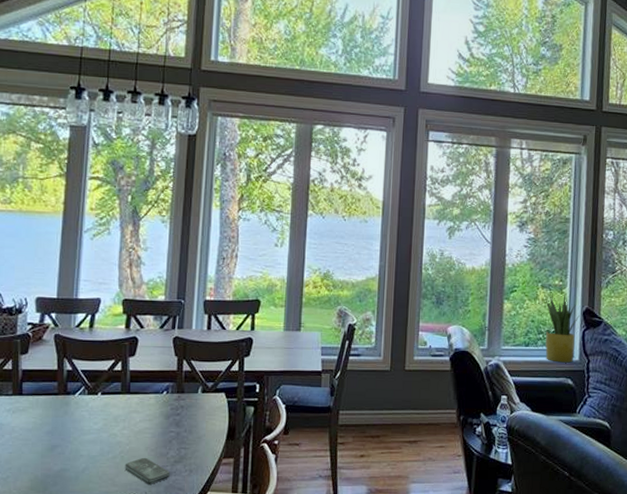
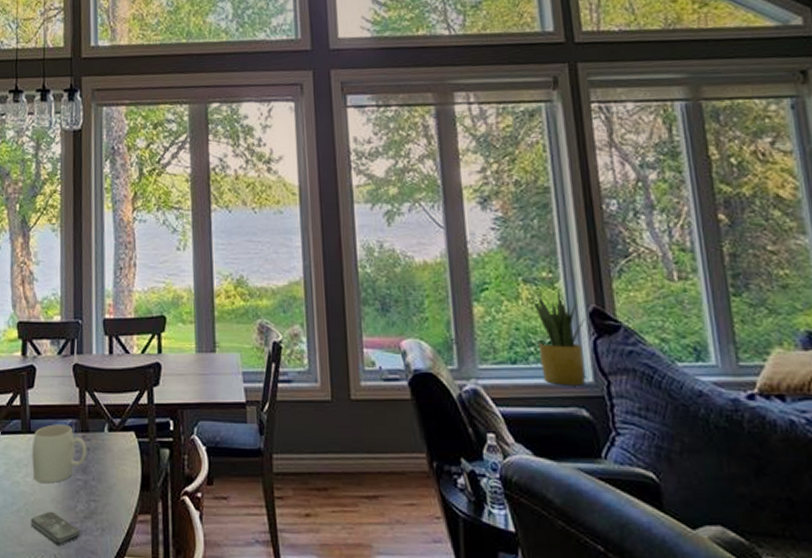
mug: none [129,386,181,434] -> present [32,424,87,483]

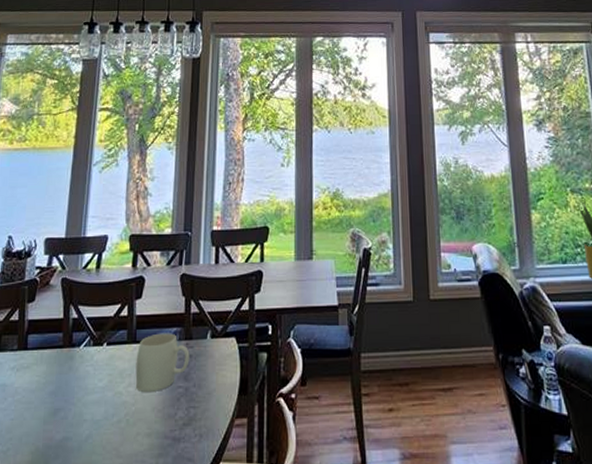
mobile phone: present [30,511,80,545] -> none [130,420,178,454]

